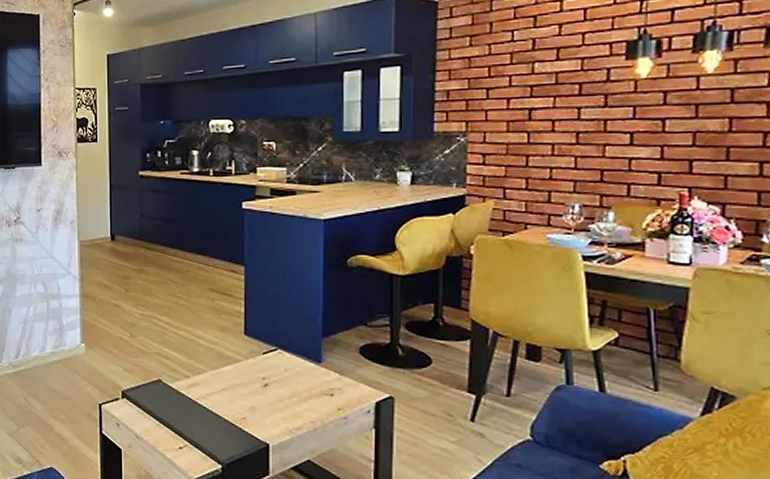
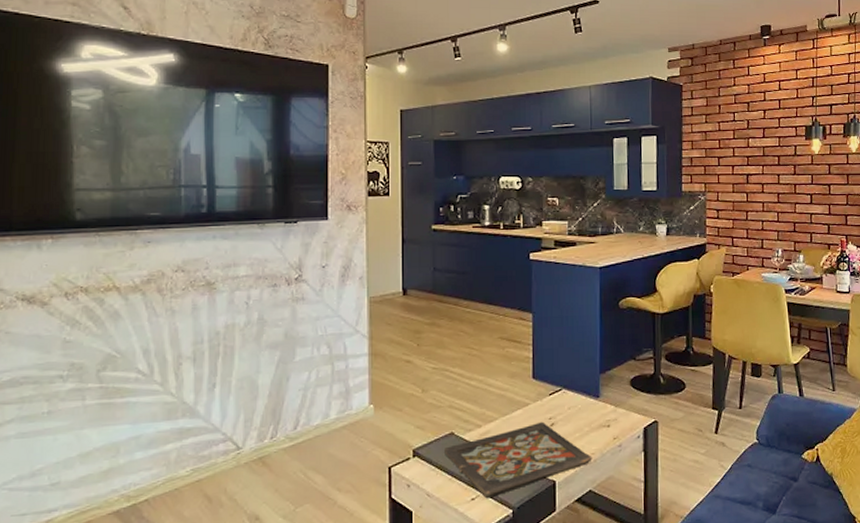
decorative tray: none [152,380,312,450] -> present [445,421,592,499]

